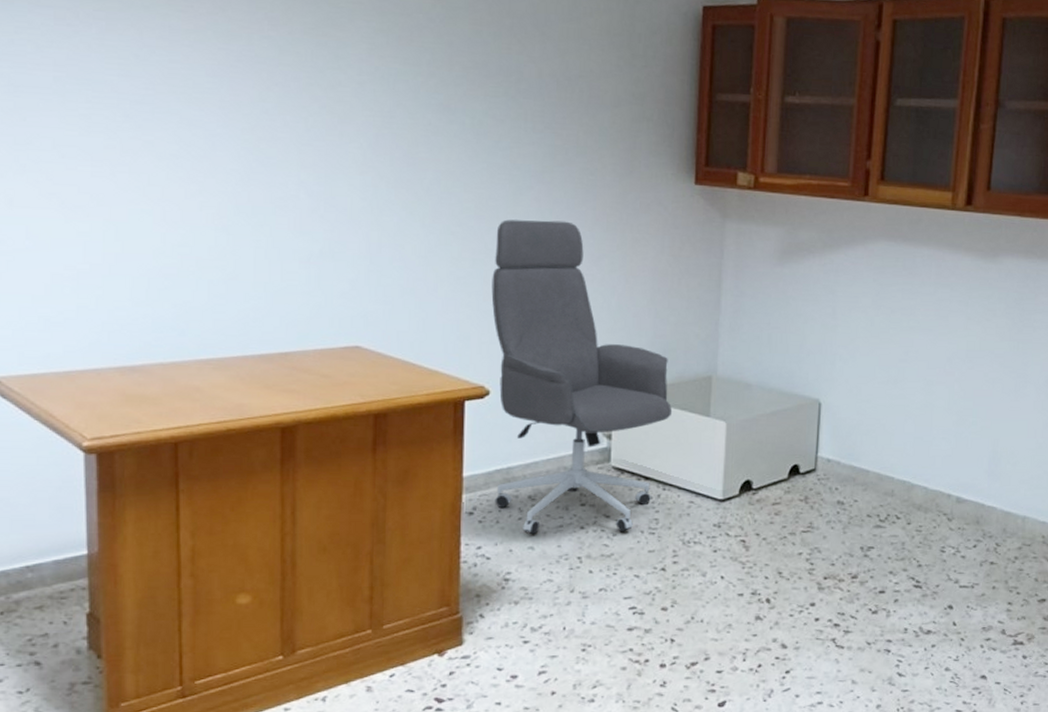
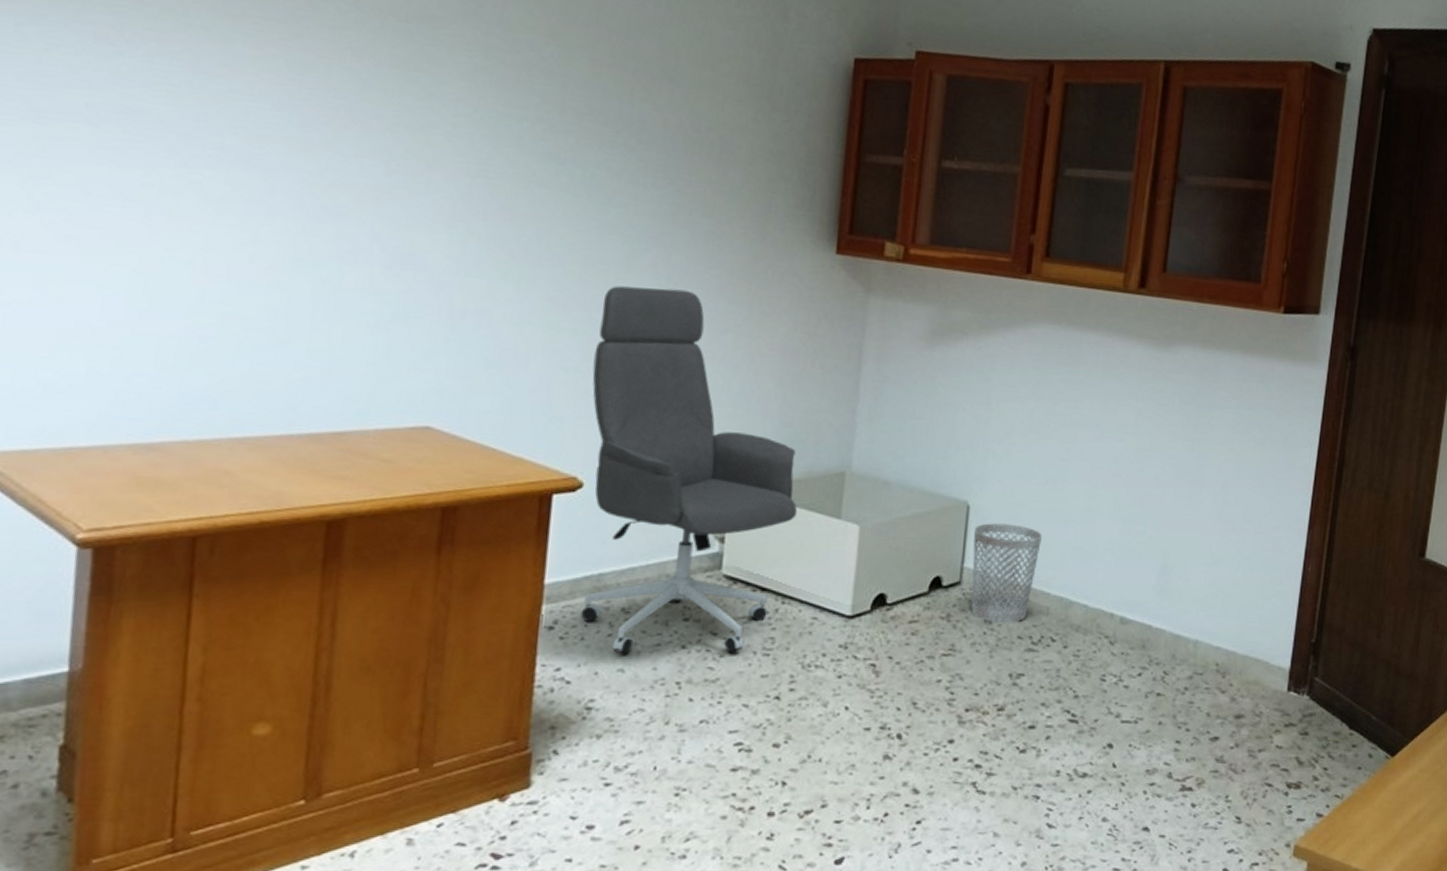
wastebasket: none [825,418,885,503] -> present [971,523,1042,623]

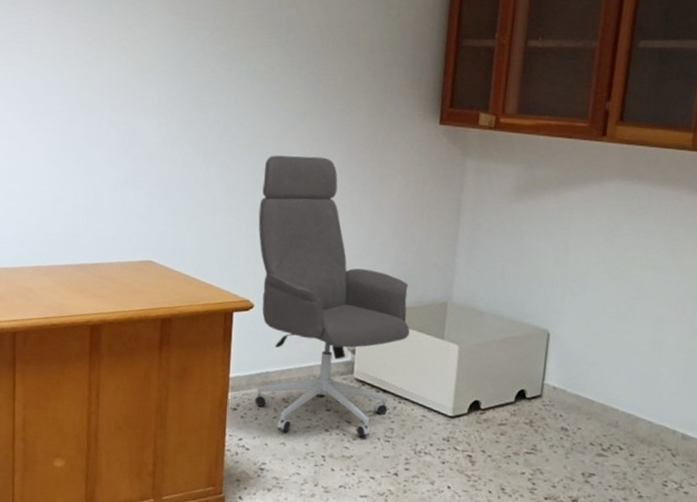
wastebasket: present [971,523,1042,623] -> none [550,348,612,432]

